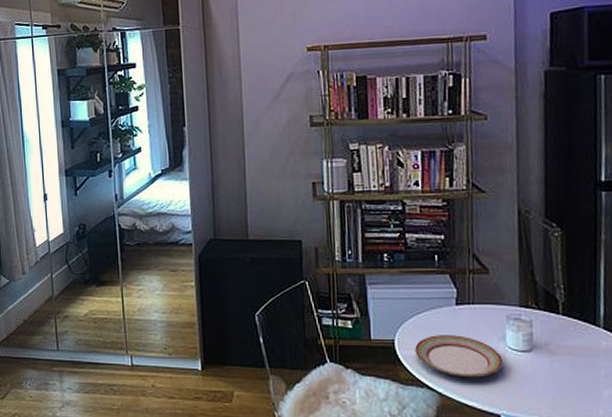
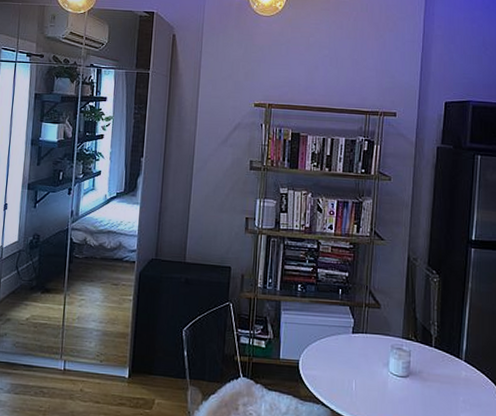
plate: present [415,335,504,377] -> none [315,358,386,397]

